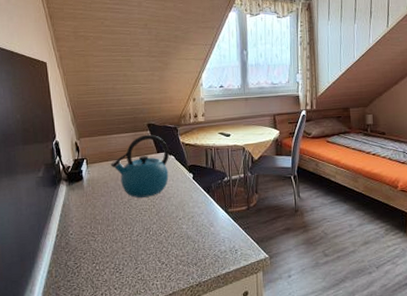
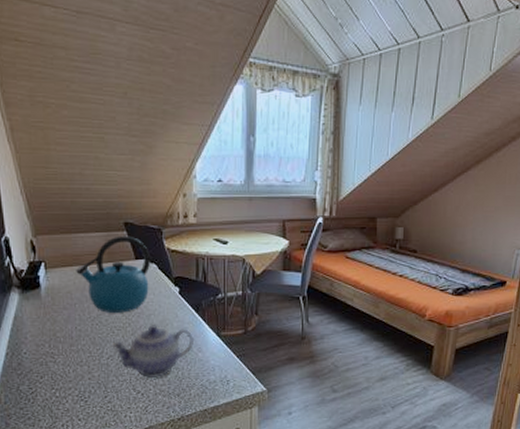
teapot: none [140,206,207,252] -> present [112,325,195,379]

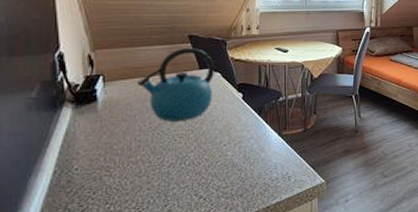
teapot: present [112,325,195,379] -> none [173,130,258,183]

